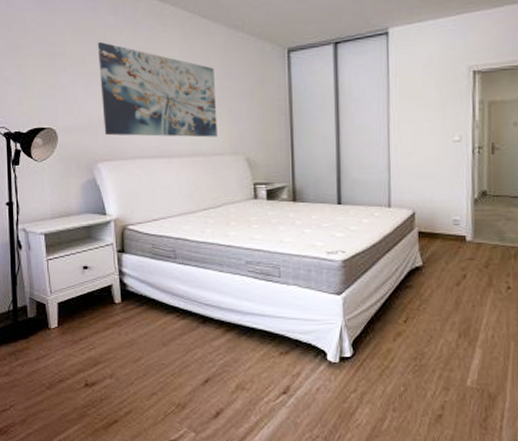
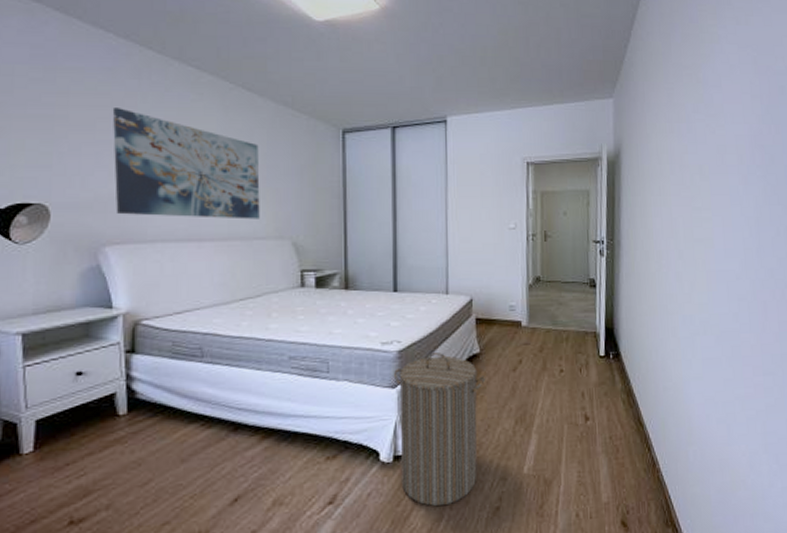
laundry hamper: none [339,262,429,408] -> present [394,351,486,507]

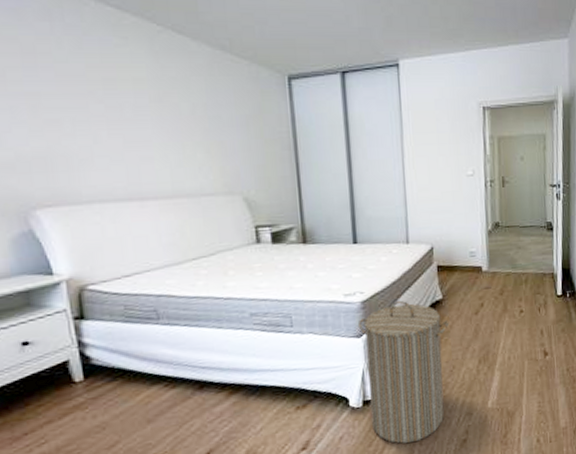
wall art: present [112,108,260,220] -> none [22,55,206,176]

